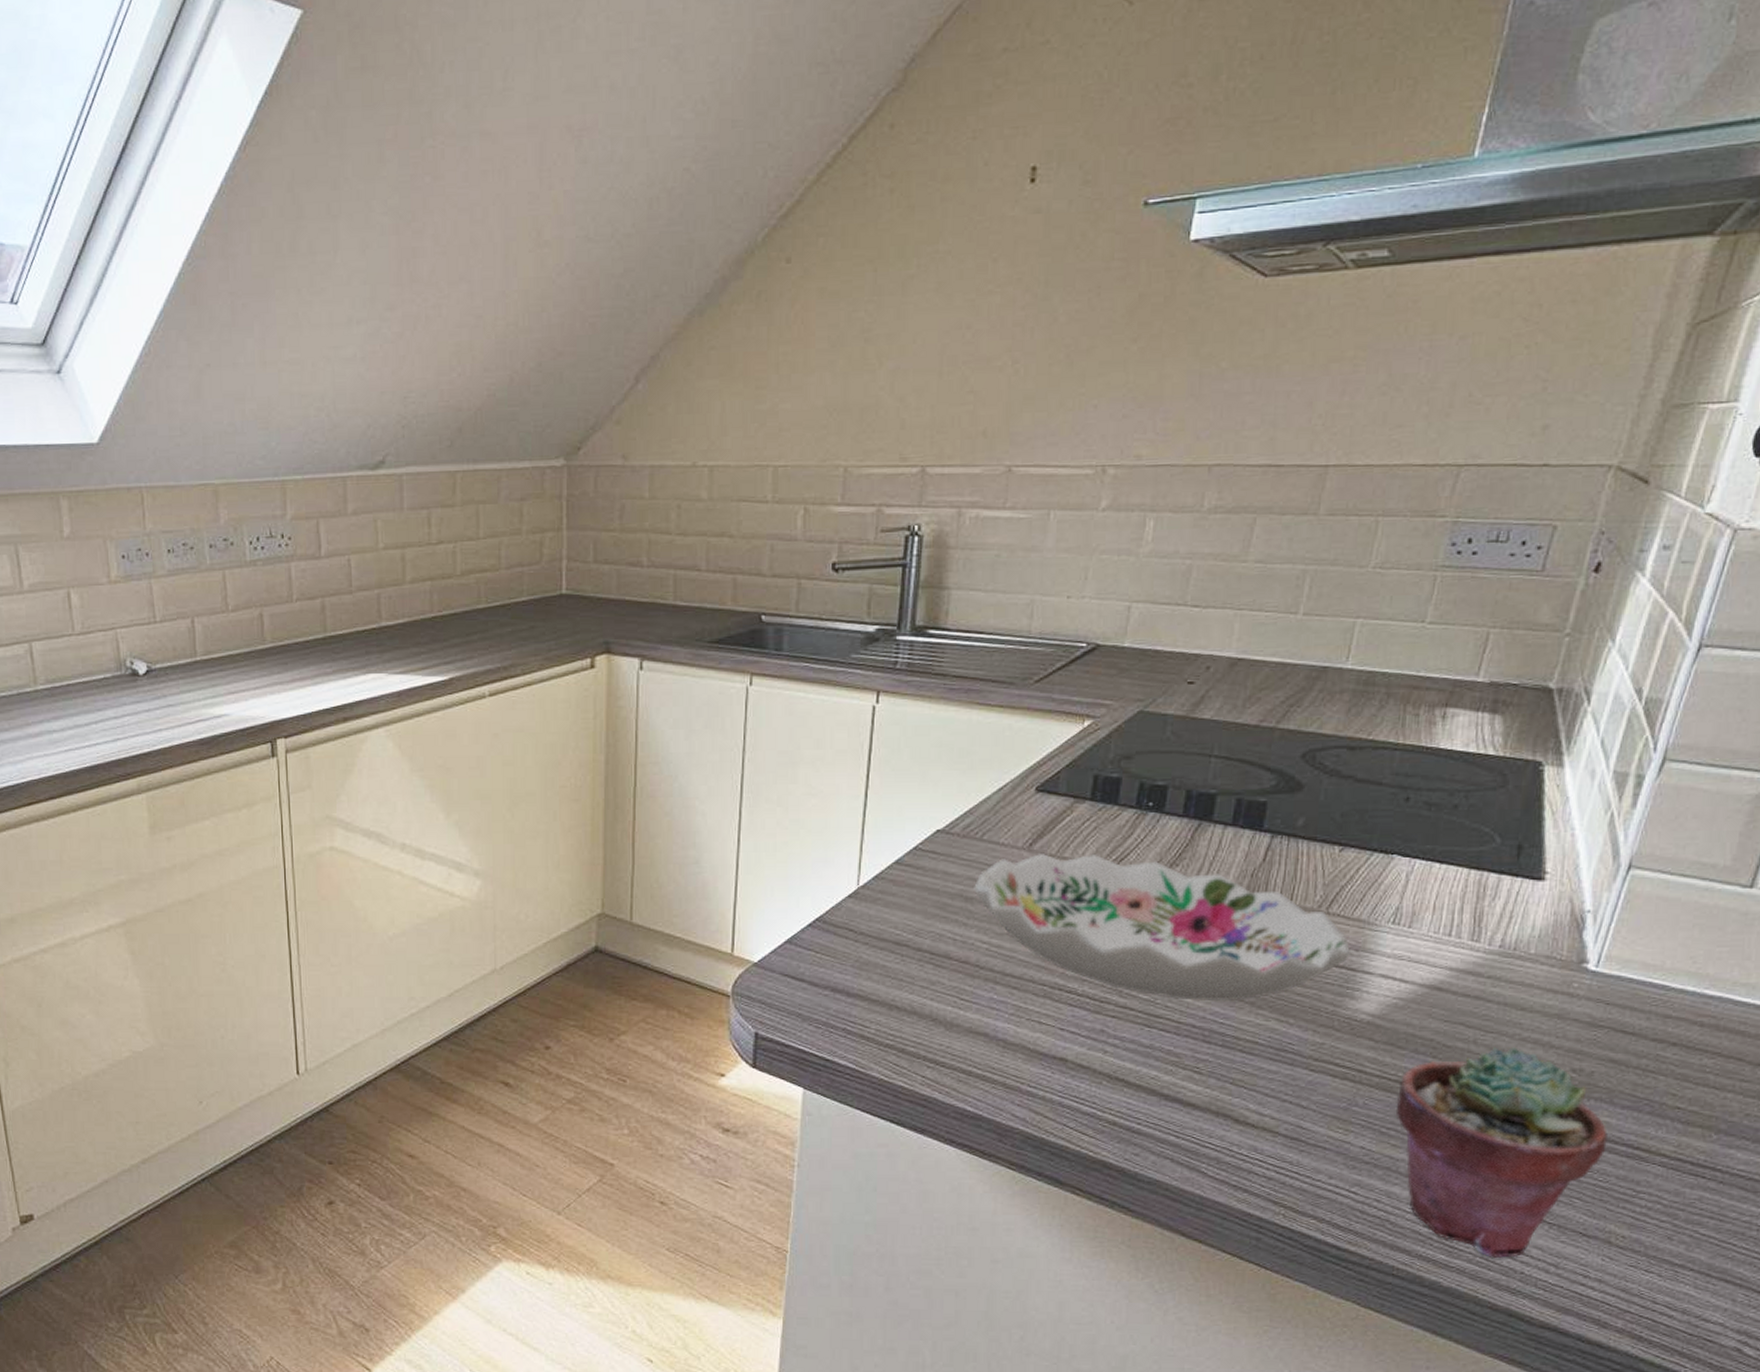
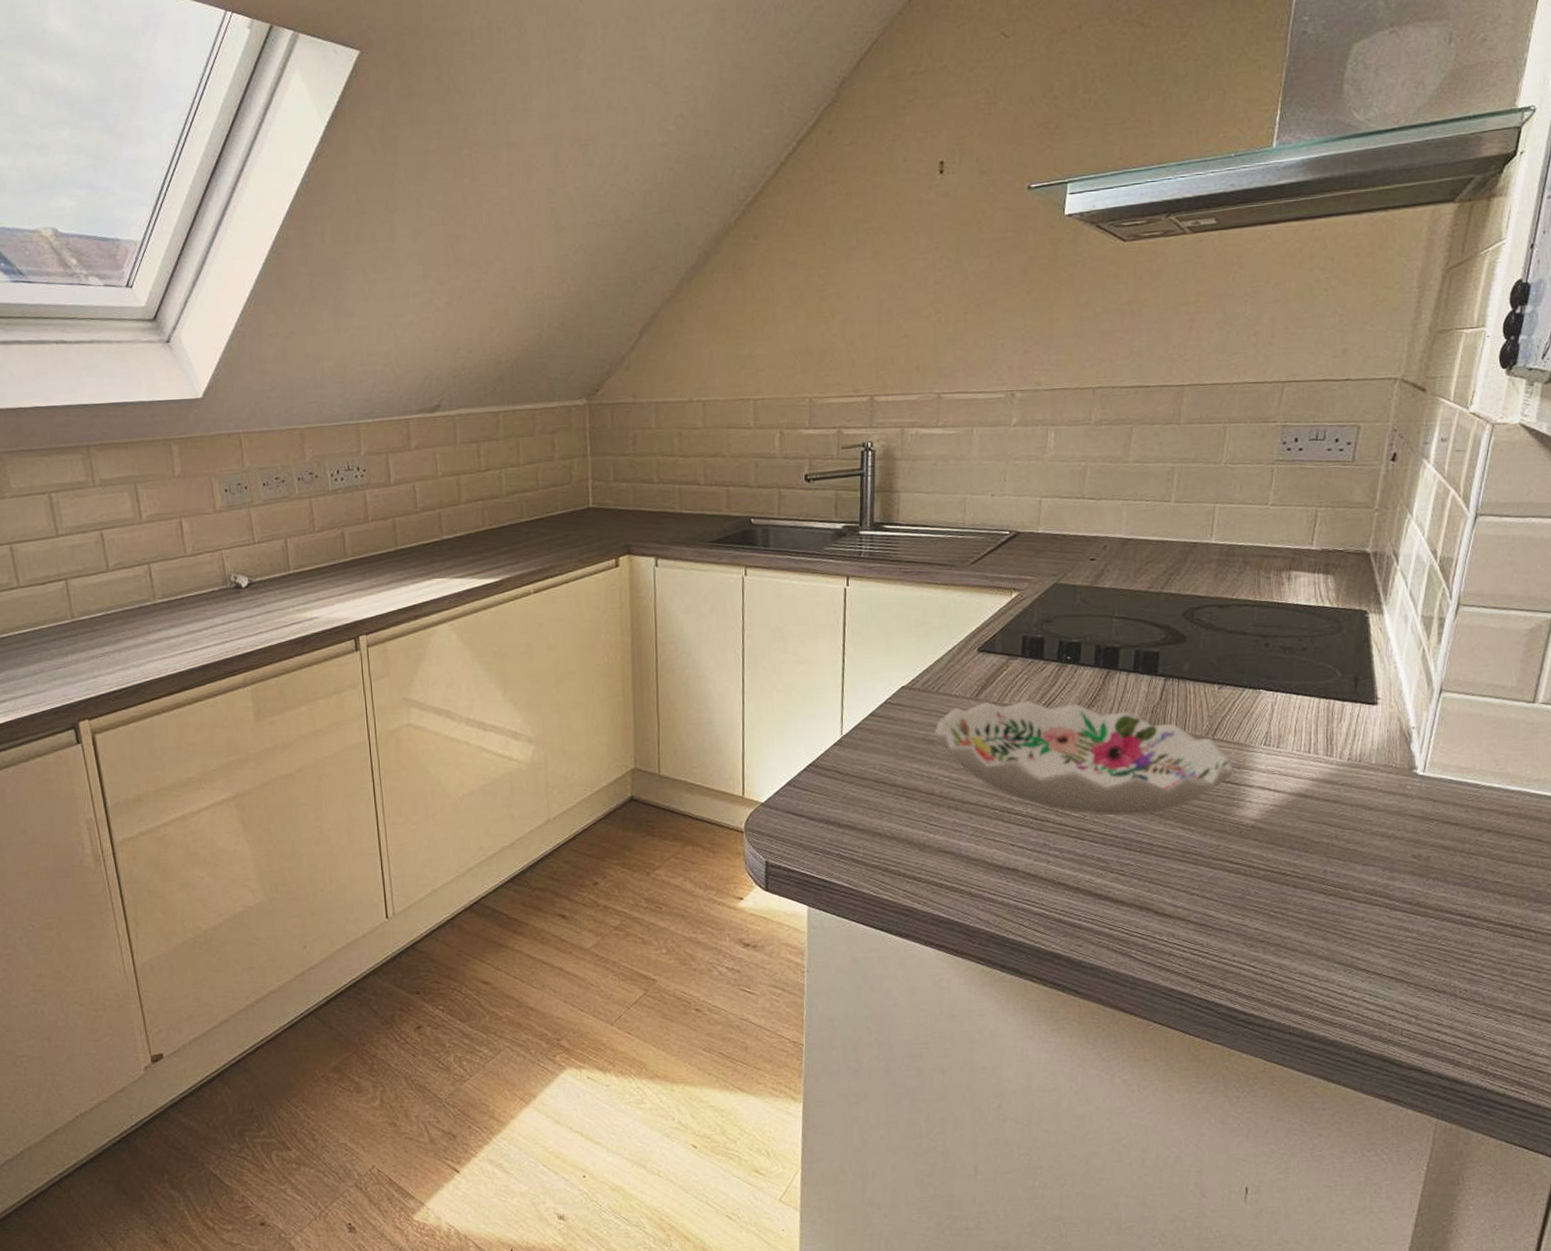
potted succulent: present [1395,1047,1608,1259] -> none [1280,840,1445,1015]

